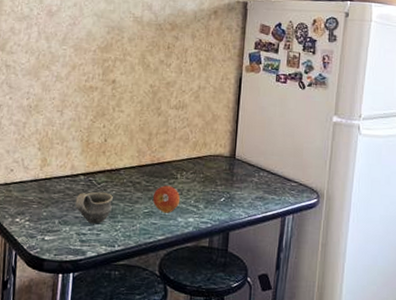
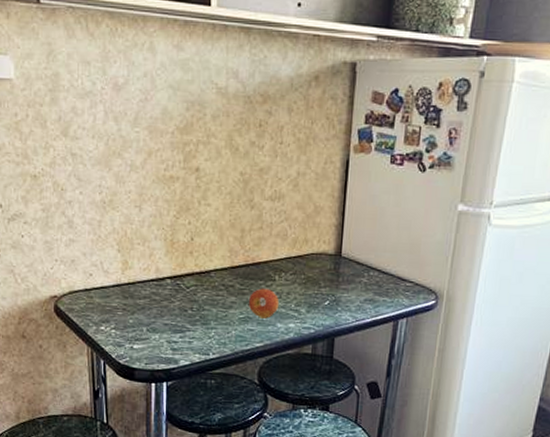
cup: present [75,191,113,224] -> none [163,296,204,331]

